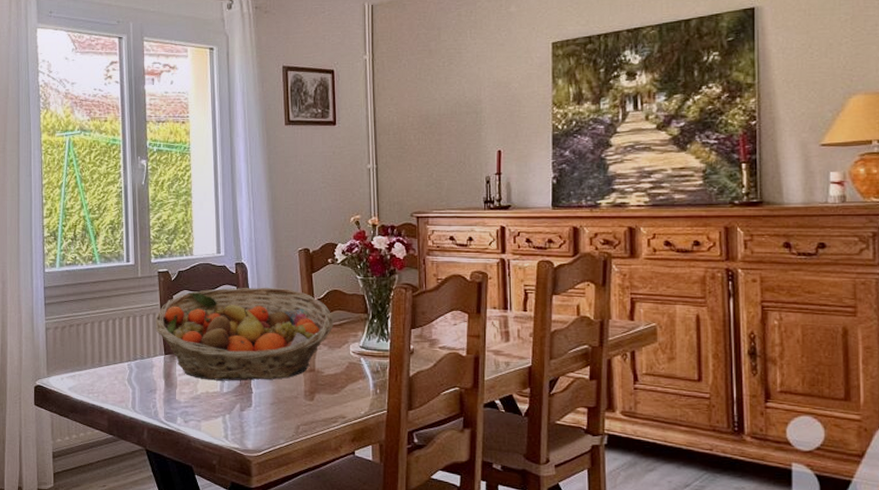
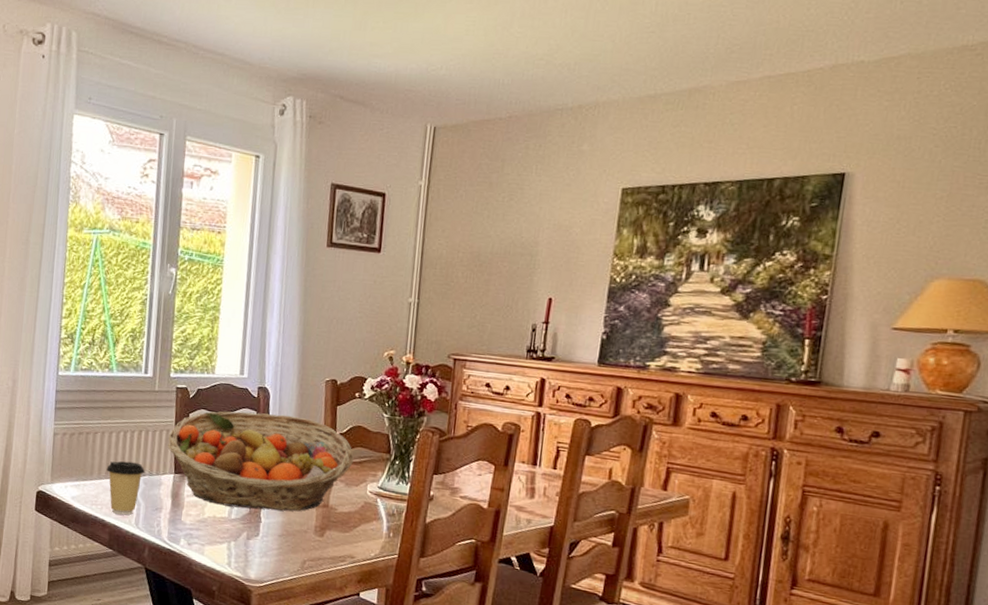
coffee cup: none [99,348,137,400] -> present [106,461,146,515]

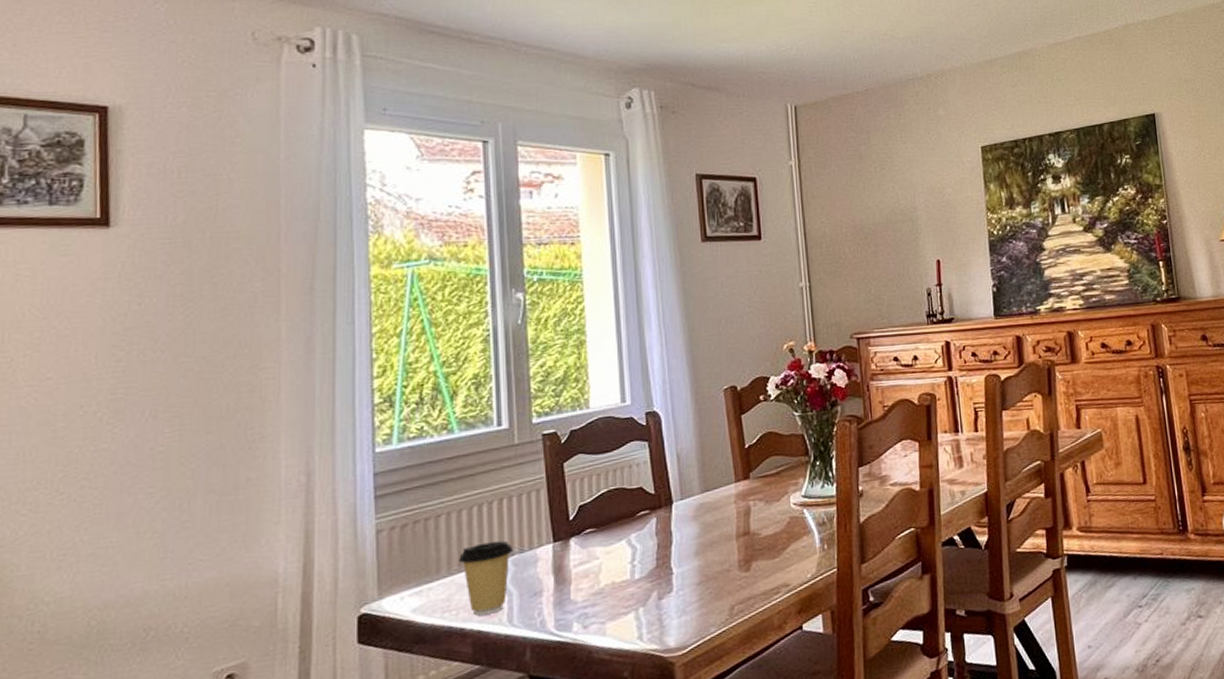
fruit basket: present [167,411,354,511] -> none [540,437,770,567]

